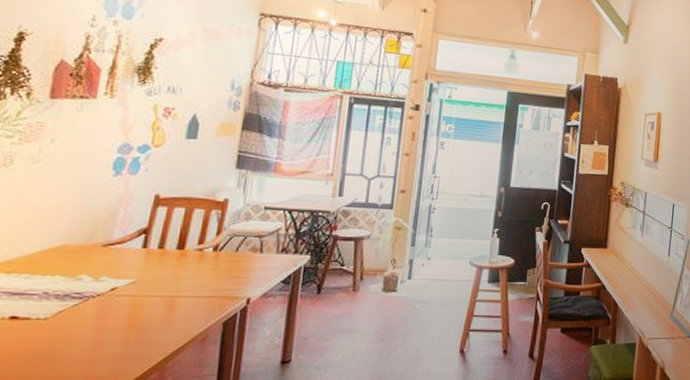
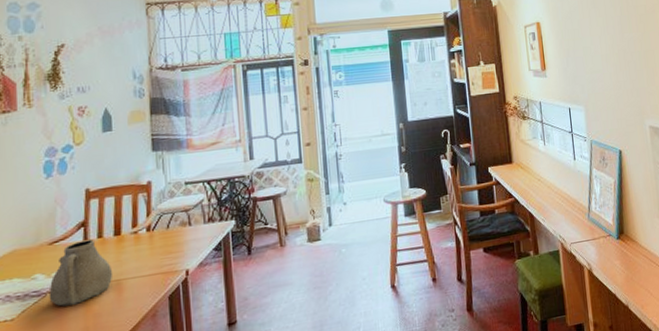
teapot: none [91,248,168,314] -> present [48,239,113,307]

